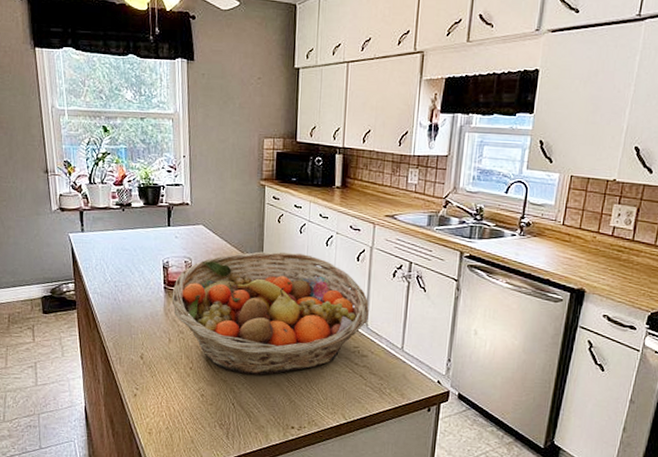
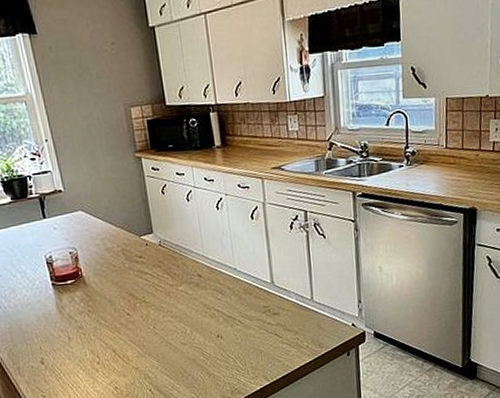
fruit basket: present [171,251,369,375] -> none [61,221,273,358]

